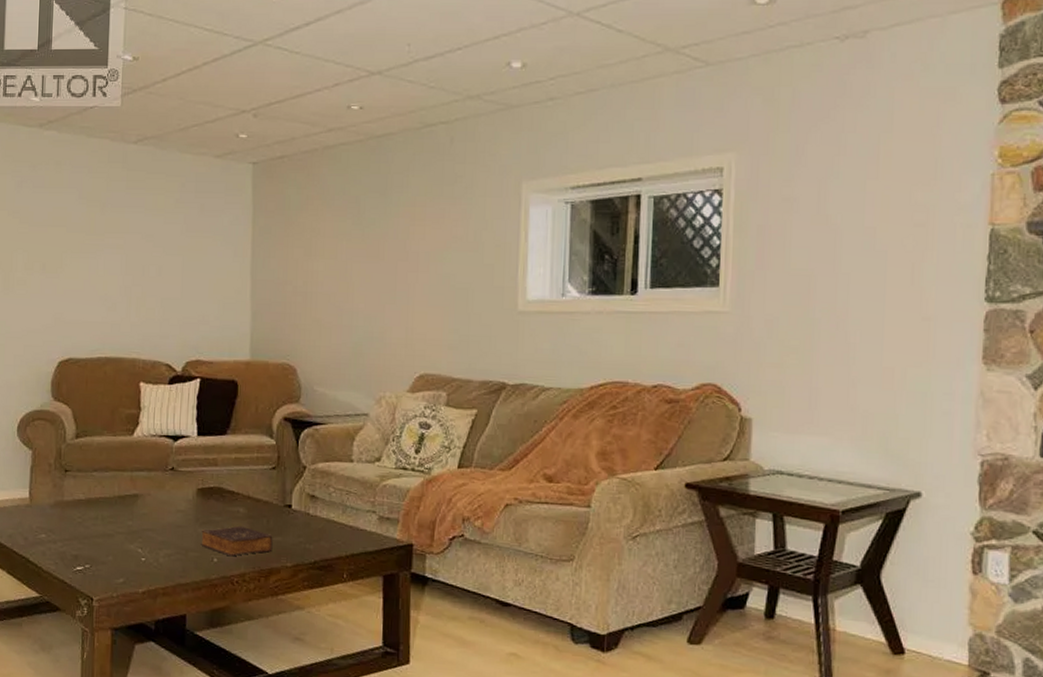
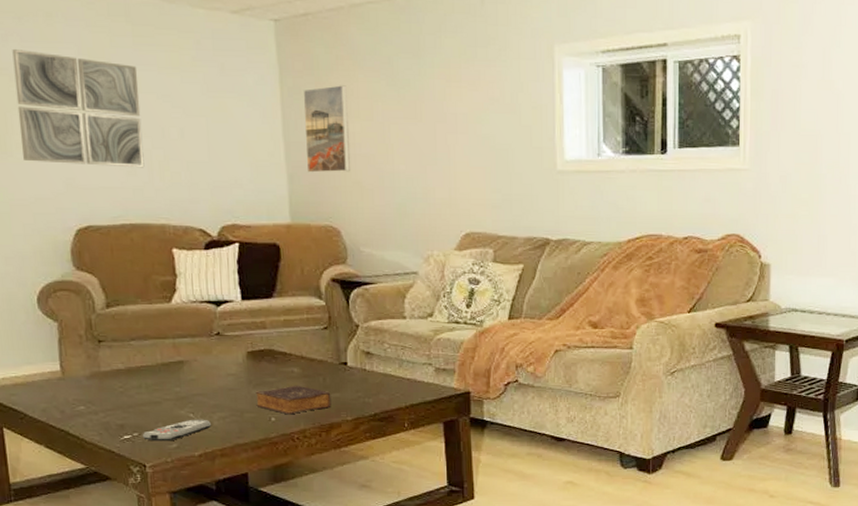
wall art: none [22,195,127,304] -> present [12,49,145,168]
remote control: none [93,554,157,576] -> present [142,419,211,442]
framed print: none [270,224,314,311] -> present [303,85,350,173]

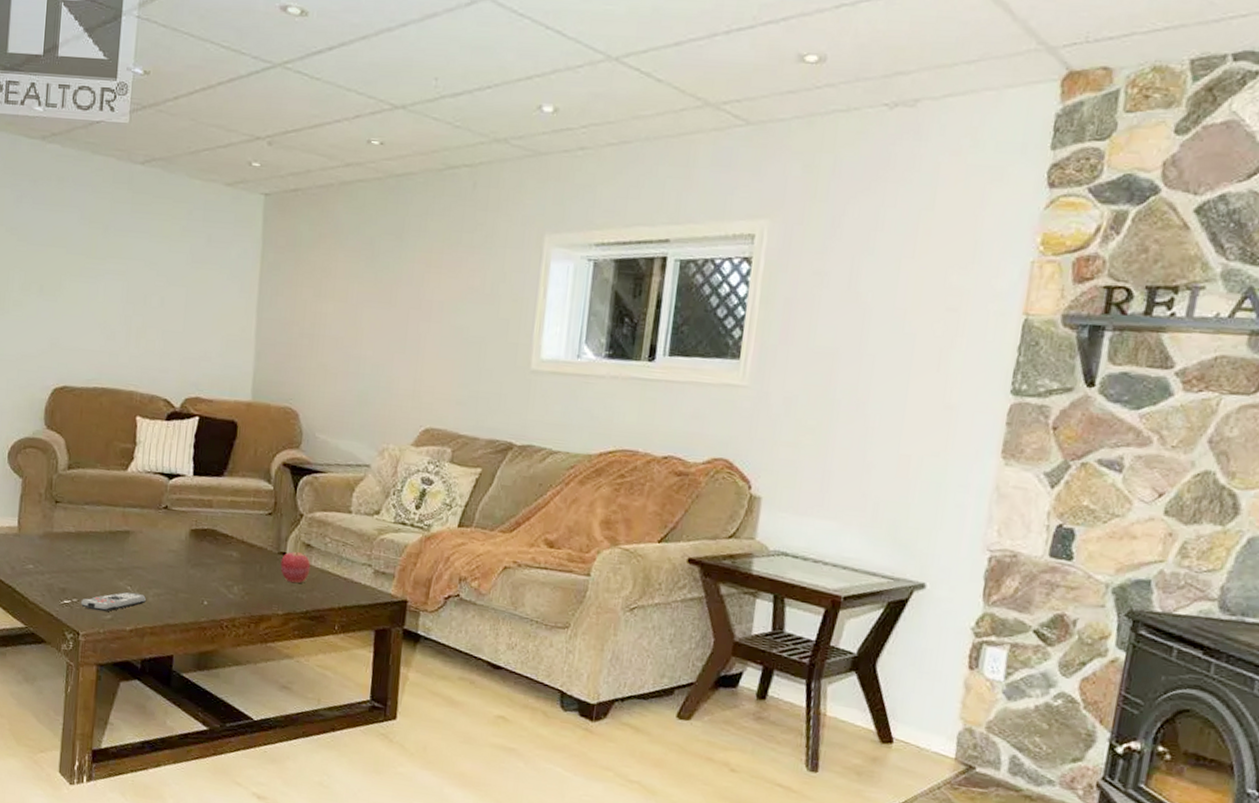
wall art: present [12,49,145,168] -> none [18,210,131,334]
book: present [255,385,331,415] -> none [191,569,266,601]
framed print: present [303,85,350,173] -> none [274,263,325,354]
apple: none [343,360,373,390] -> present [280,551,311,584]

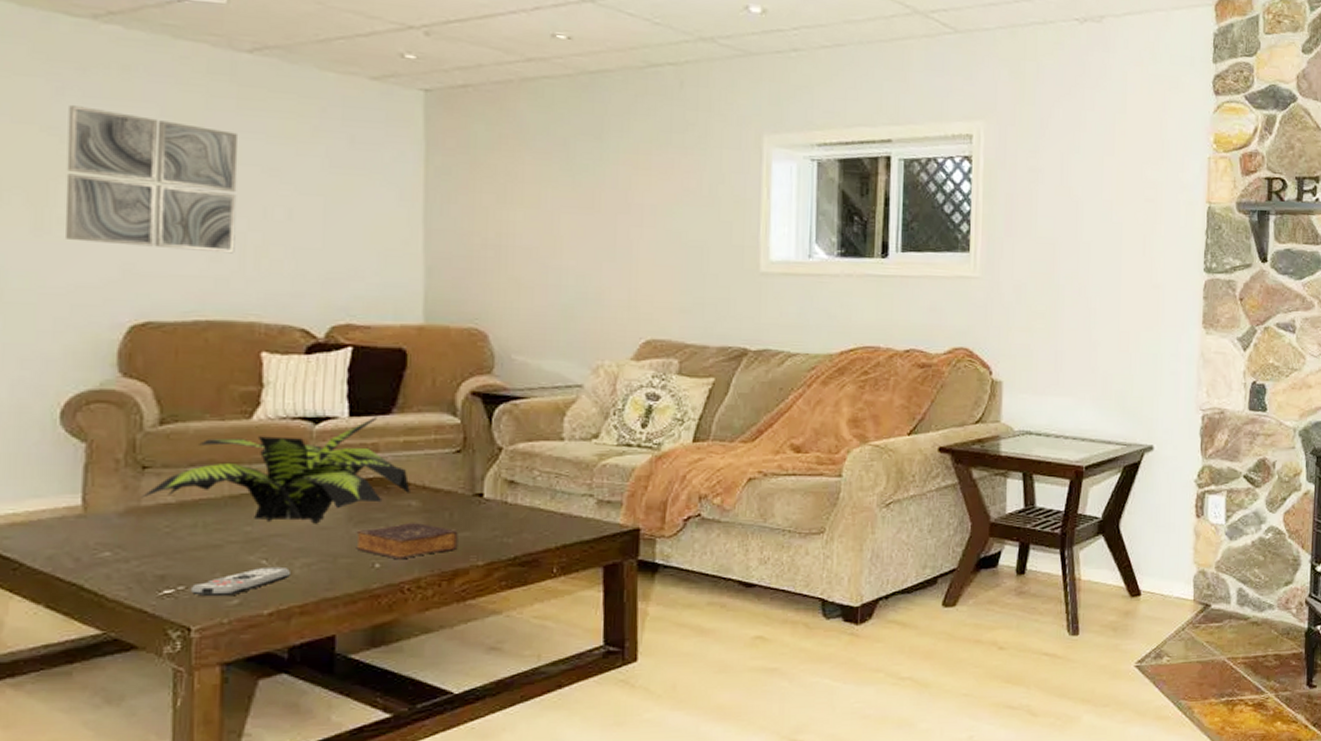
wall art: none [18,210,131,334] -> present [65,105,239,254]
plant: none [54,477,233,562] -> present [142,417,410,524]
book: none [191,569,266,601] -> present [356,522,459,560]
apple: present [280,551,311,584] -> none [477,490,517,527]

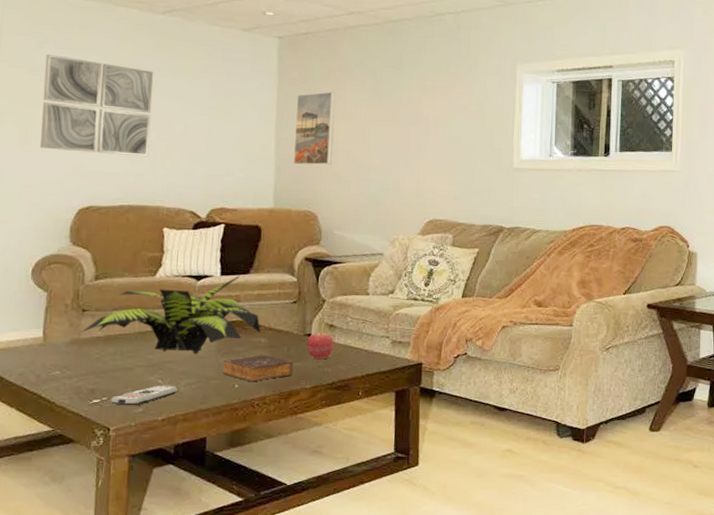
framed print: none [450,166,509,267] -> present [293,92,335,165]
apple: none [477,490,517,527] -> present [306,332,335,360]

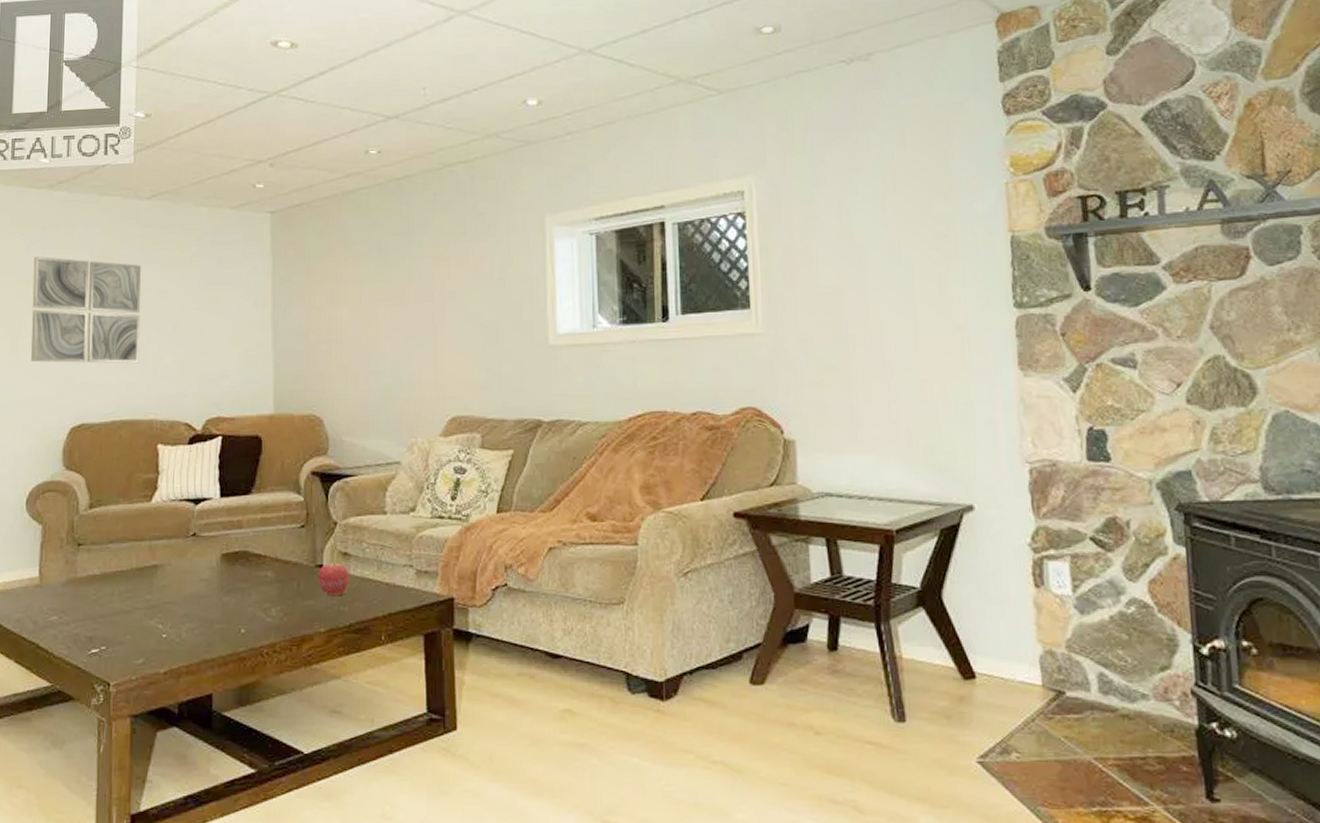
plant: present [81,276,261,354] -> none [77,497,267,593]
remote control: present [110,385,177,406] -> none [109,630,179,656]
book: present [222,354,293,382] -> none [226,591,304,626]
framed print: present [293,92,335,165] -> none [293,270,336,360]

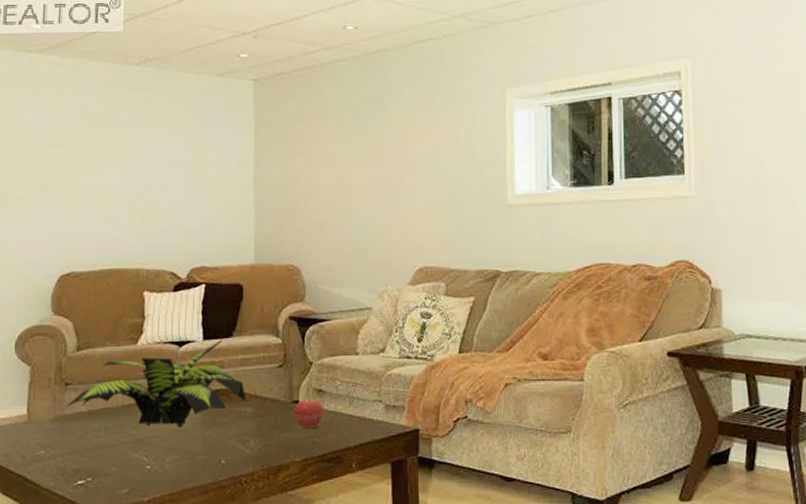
wall art: present [31,257,142,364] -> none [21,116,130,217]
plant: none [77,497,267,593] -> present [65,340,246,427]

